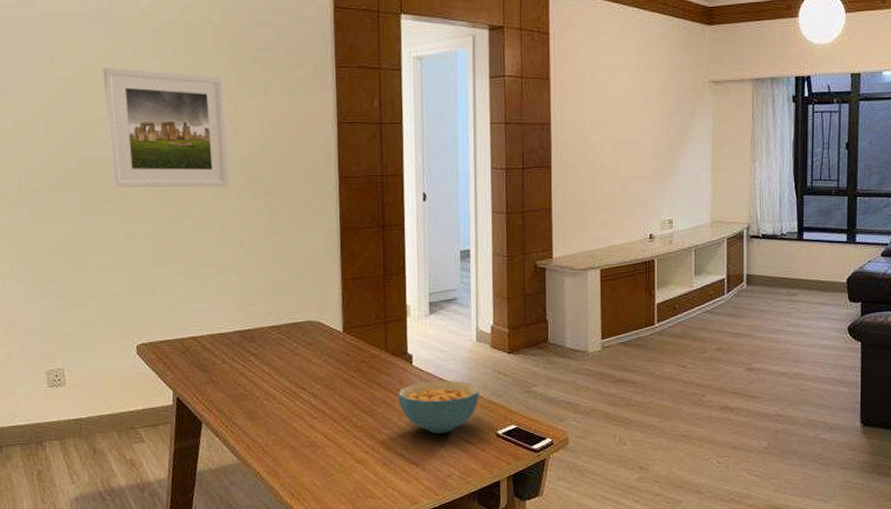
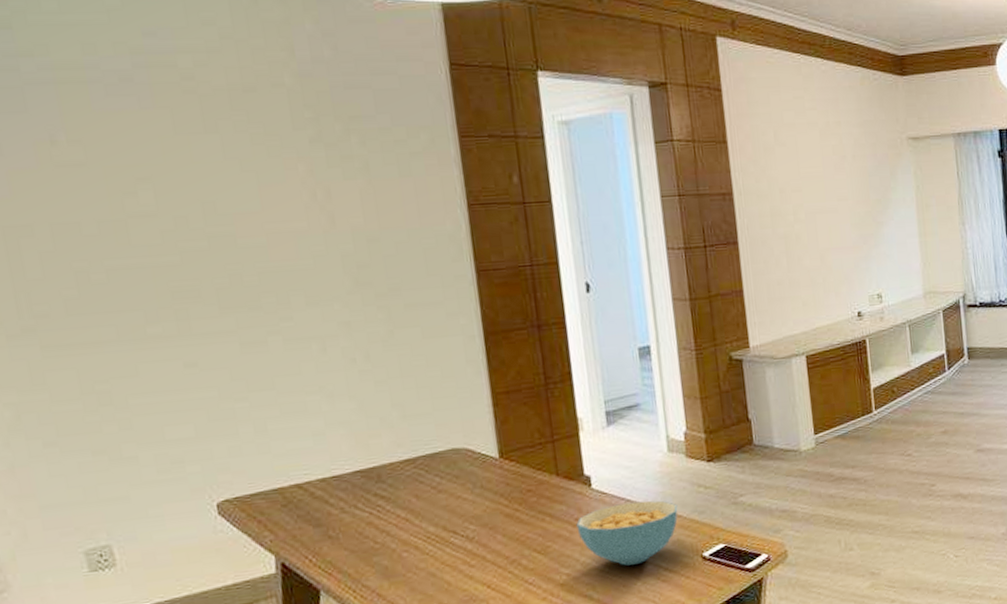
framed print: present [102,68,230,188] -> none [130,148,330,303]

